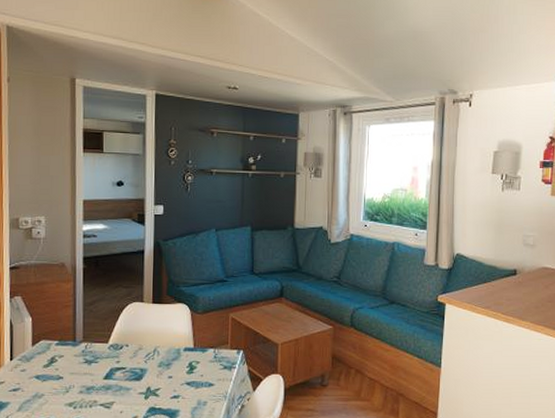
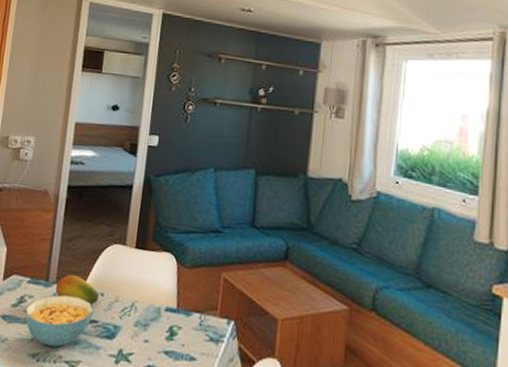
cereal bowl: none [57,351,121,395] -> present [25,295,94,348]
fruit: none [83,332,124,355] -> present [55,274,99,305]

